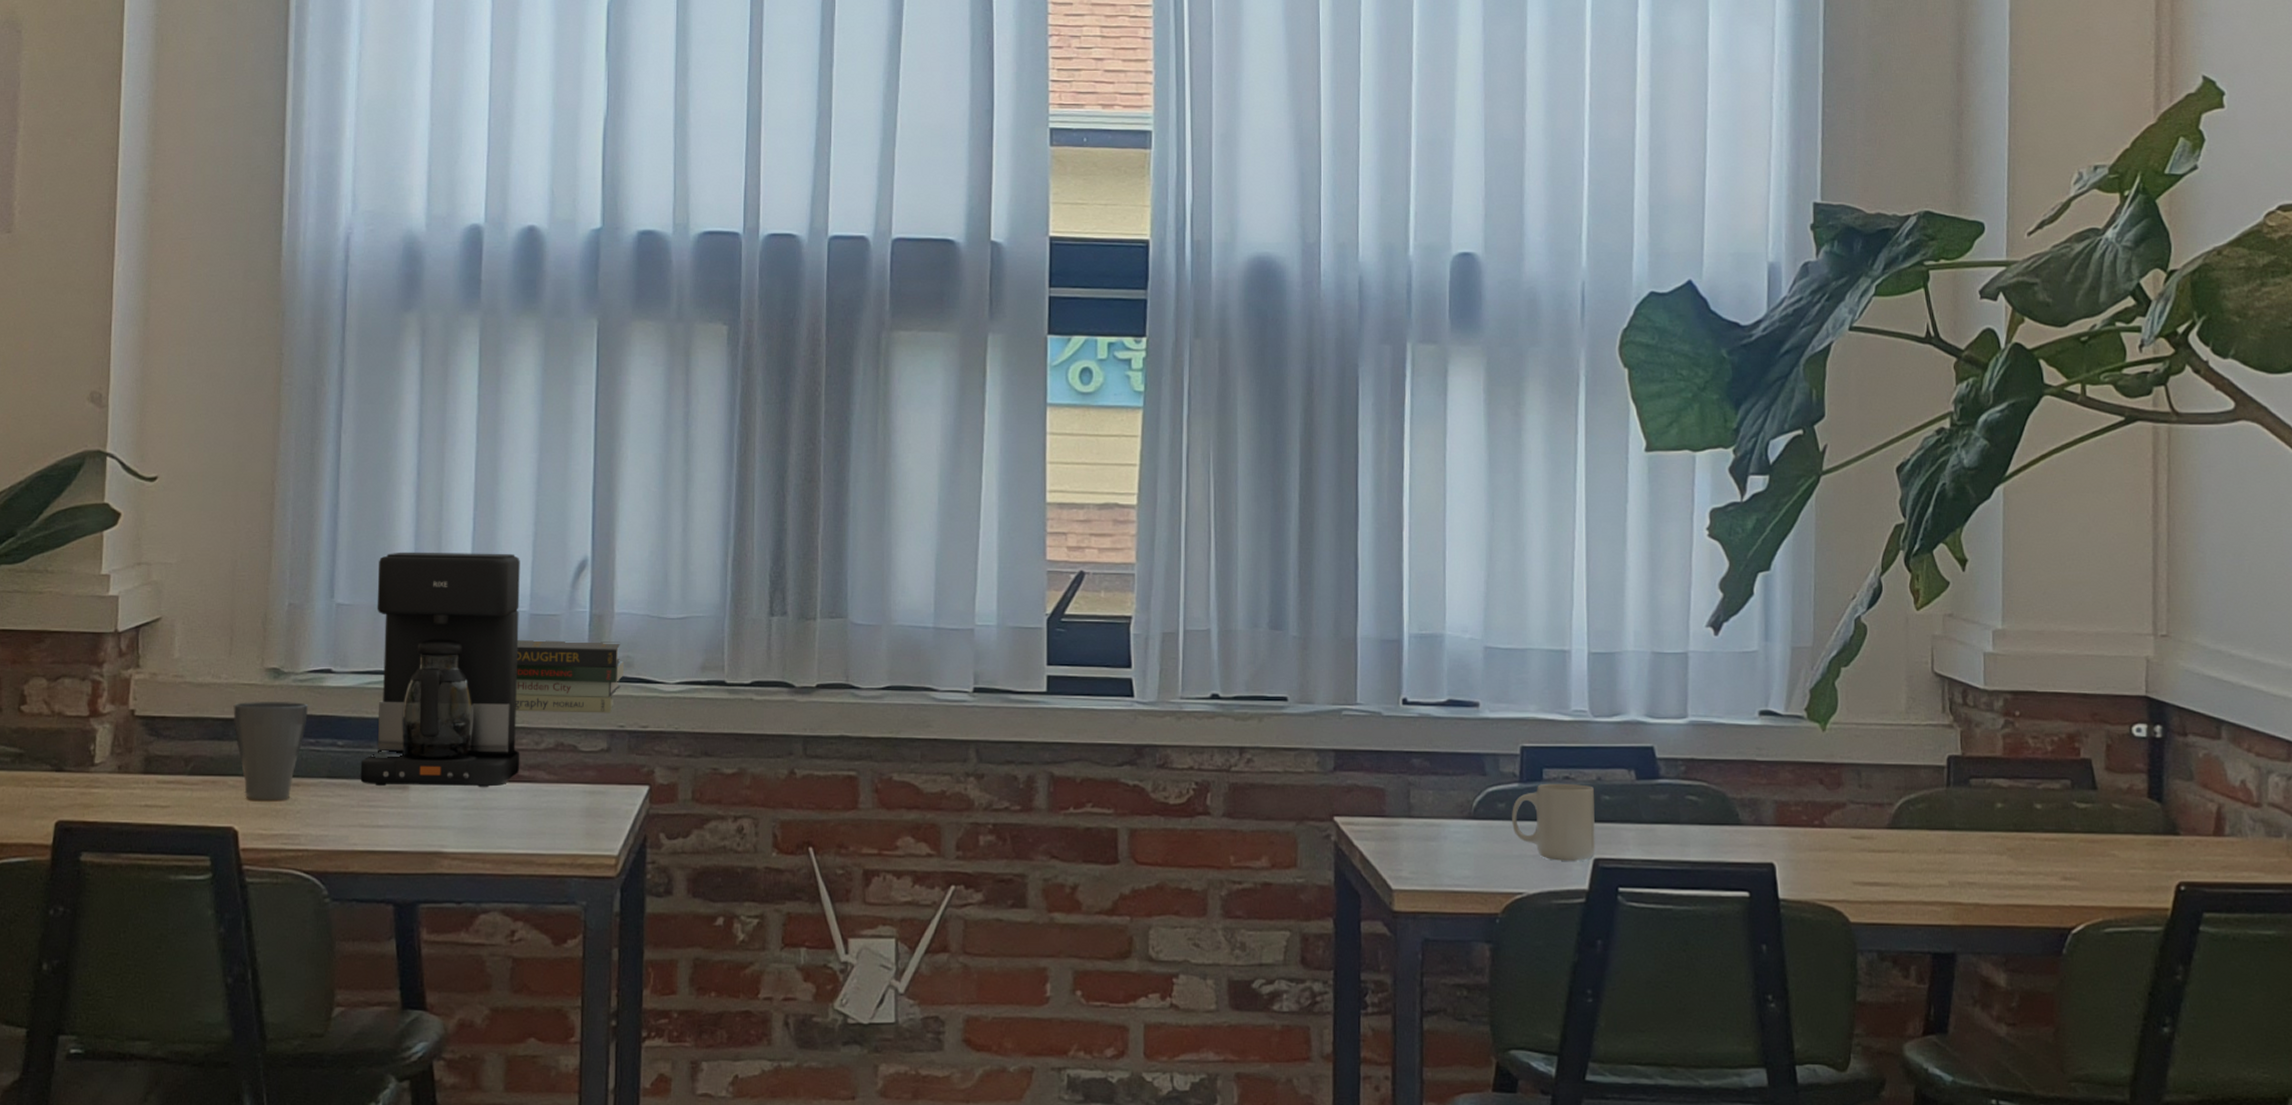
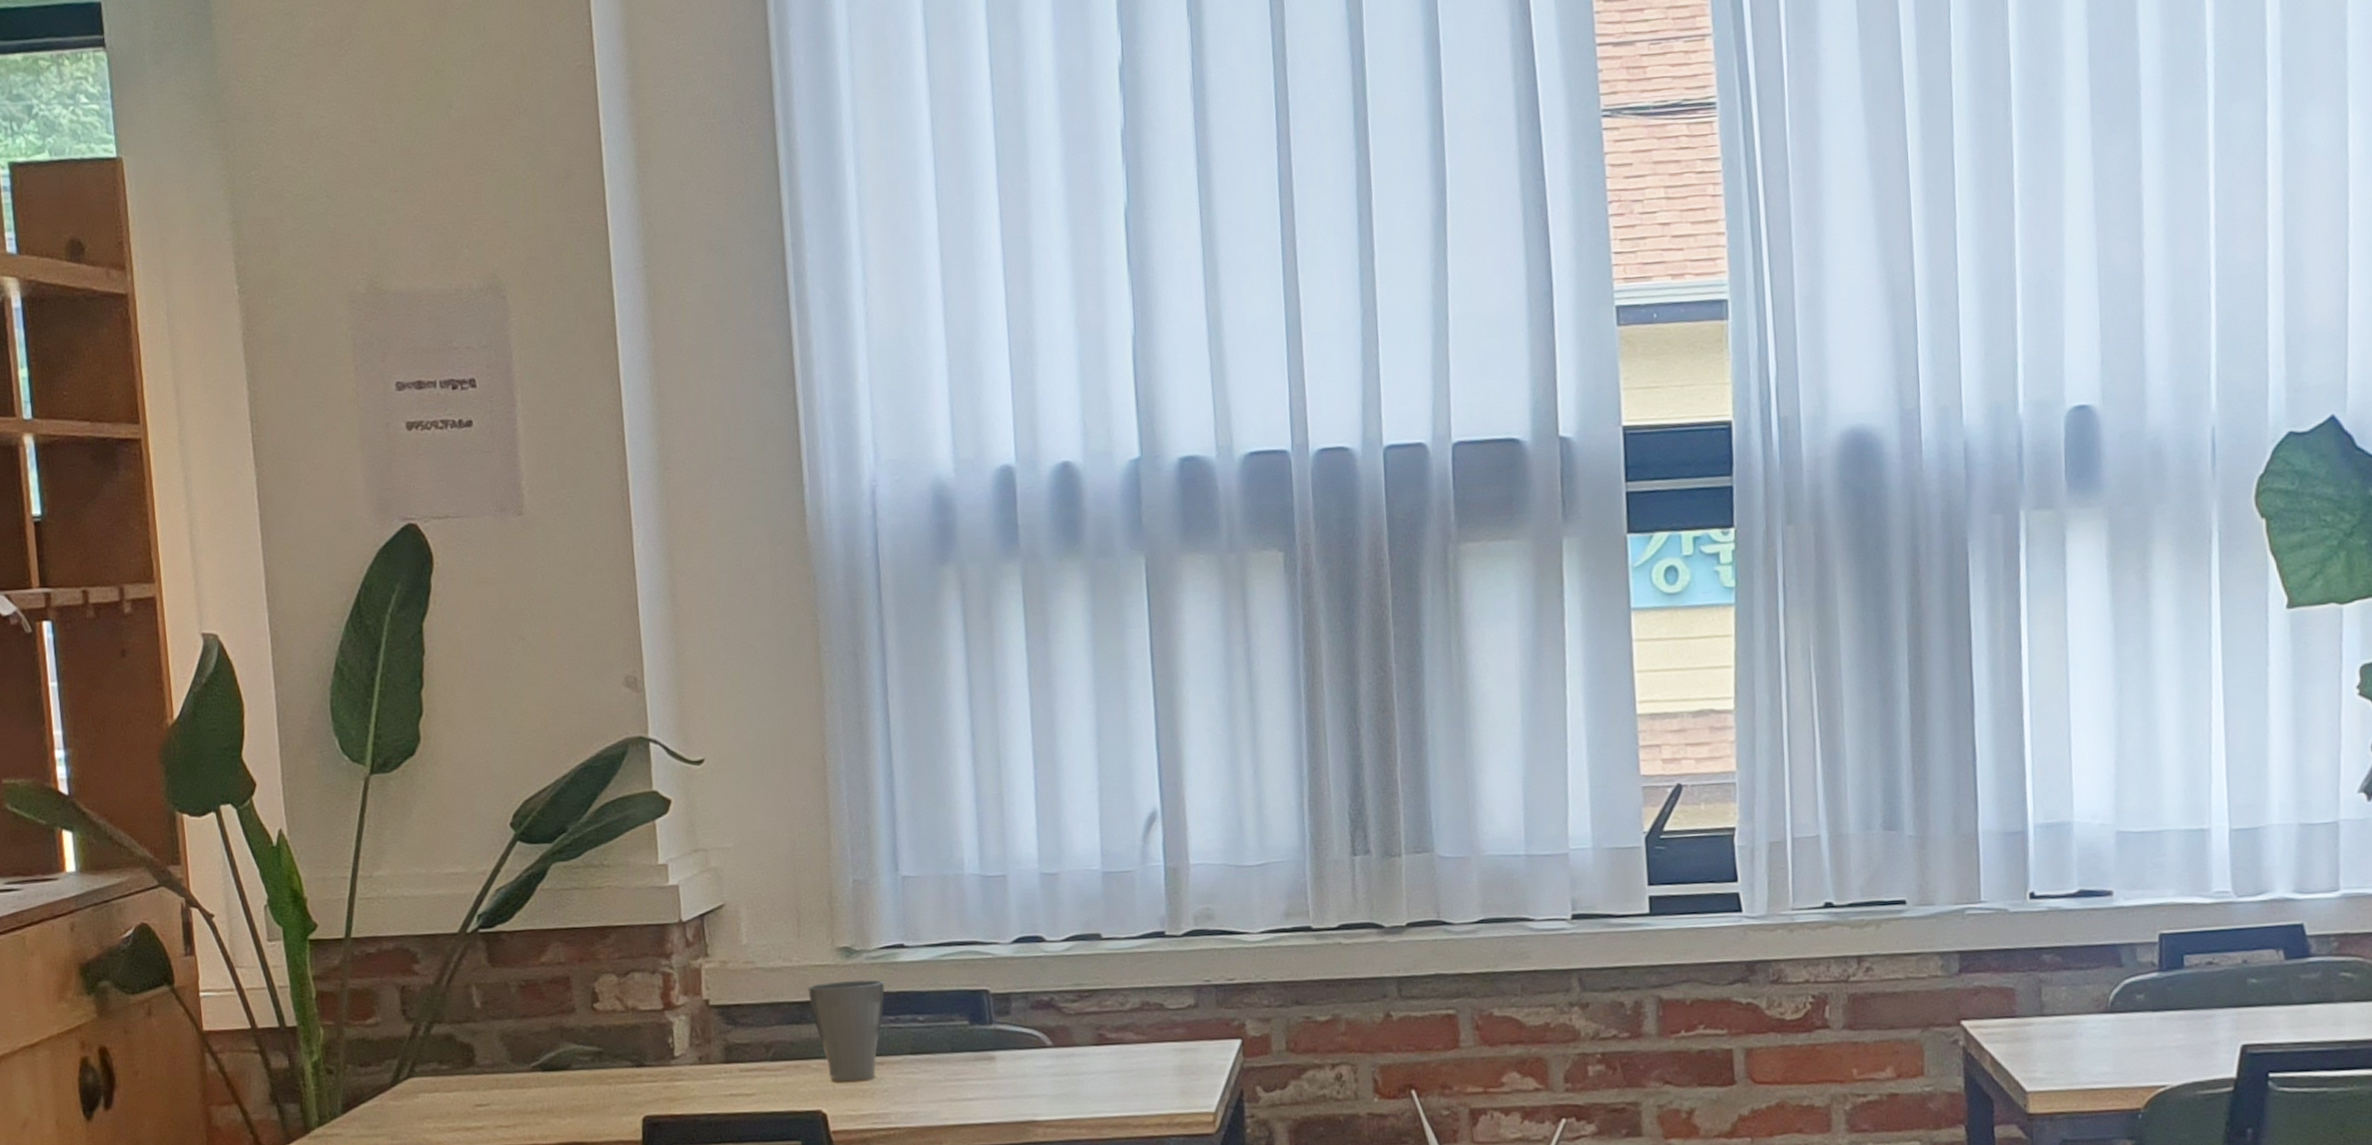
coffee maker: present [360,552,520,788] -> none [941,811,1107,1060]
books: present [515,640,624,713] -> none [1092,894,1205,974]
cup: present [1512,783,1596,861] -> none [2151,968,2243,1050]

